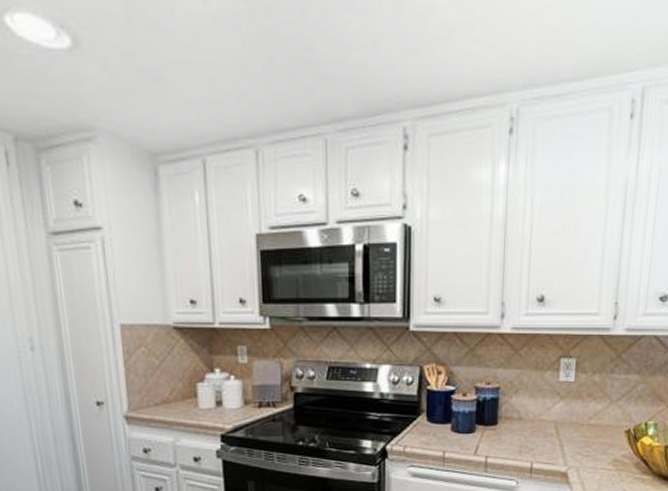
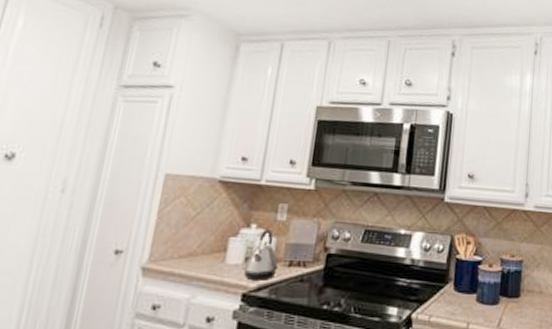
kettle: none [216,372,250,422] -> present [243,229,279,280]

